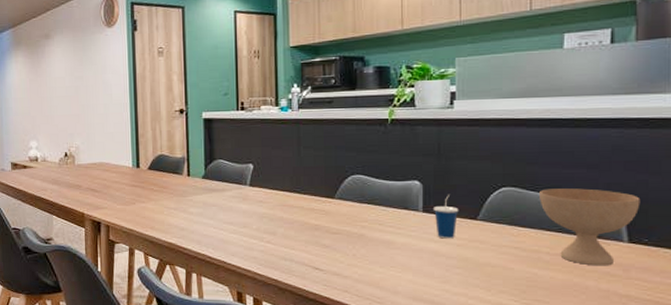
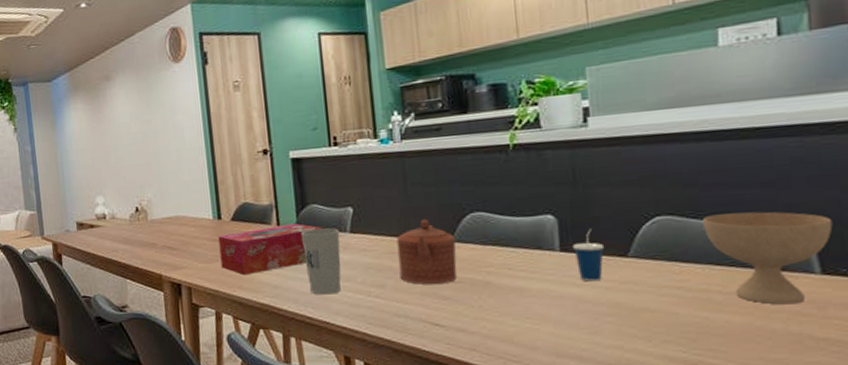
tissue box: none [136,175,227,218] -> present [218,223,323,276]
cup: none [208,181,241,238] -> present [302,228,342,295]
teapot: none [288,177,338,235] -> present [396,218,457,285]

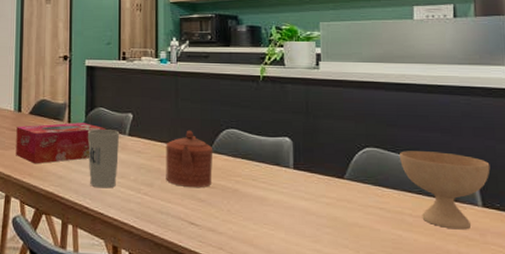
cup: present [573,228,605,282] -> none [304,152,327,197]

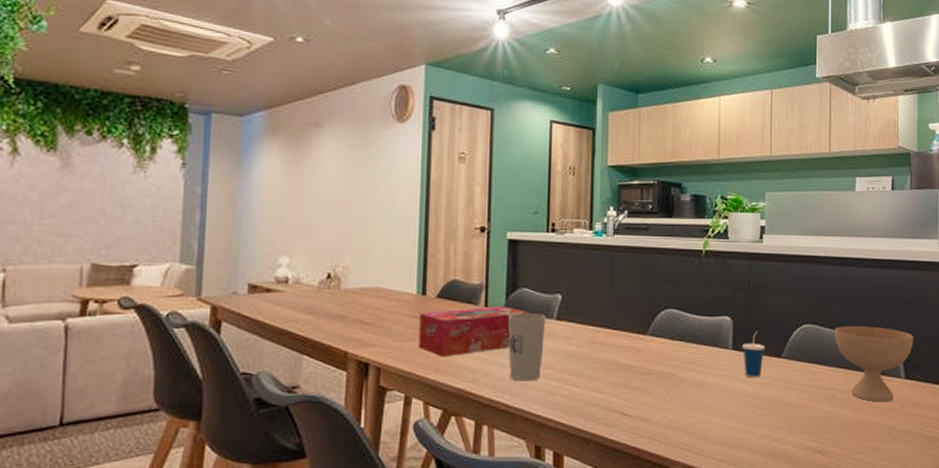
teapot: present [166,130,213,188] -> none [597,311,650,376]
cup: none [304,152,327,197] -> present [743,330,766,378]

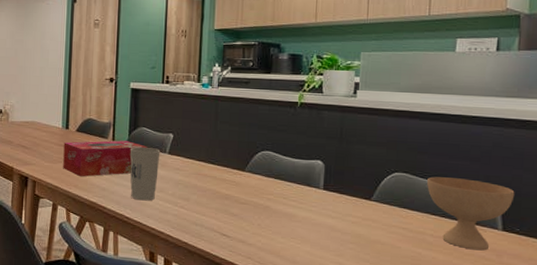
cup: present [743,330,766,378] -> none [333,174,356,216]

